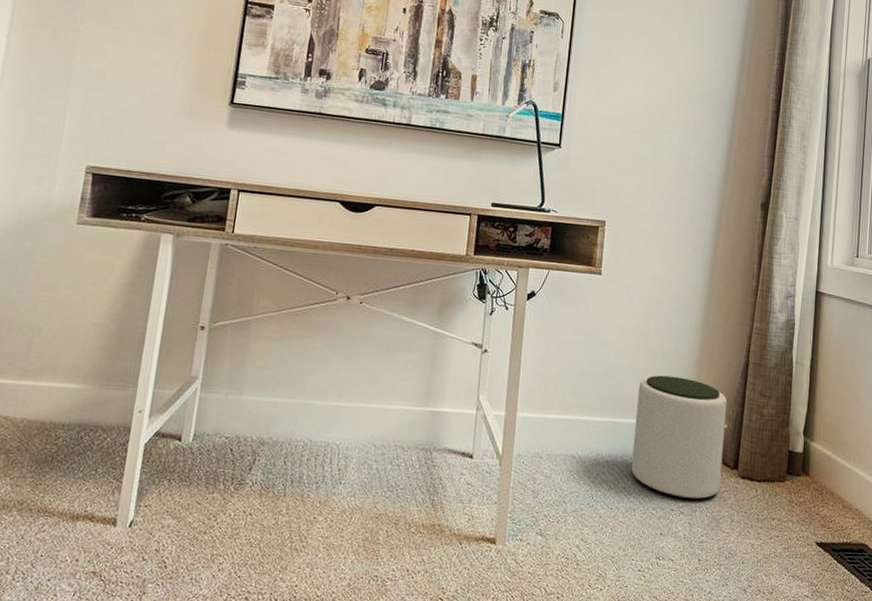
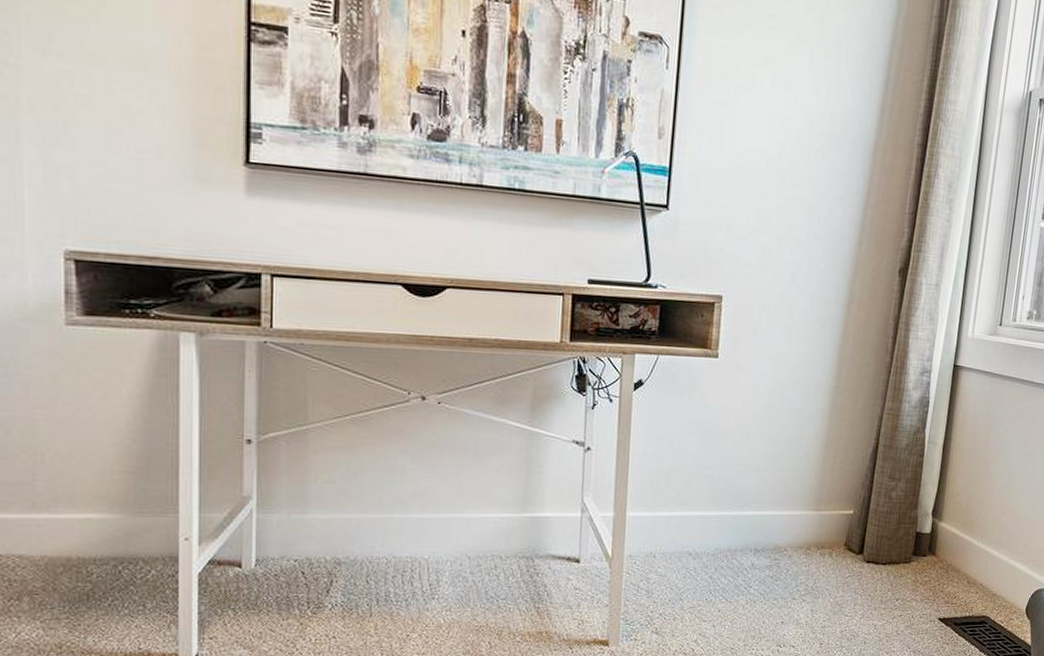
plant pot: present [631,375,727,500] -> none [751,463,854,587]

